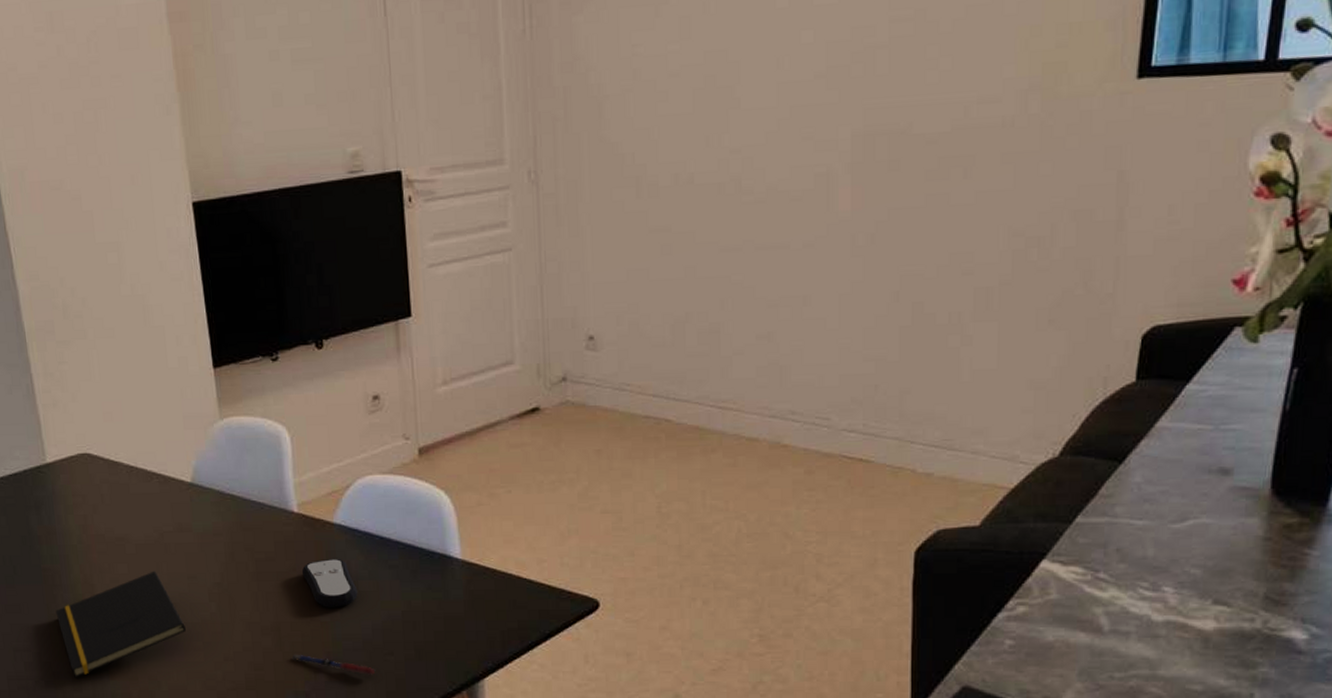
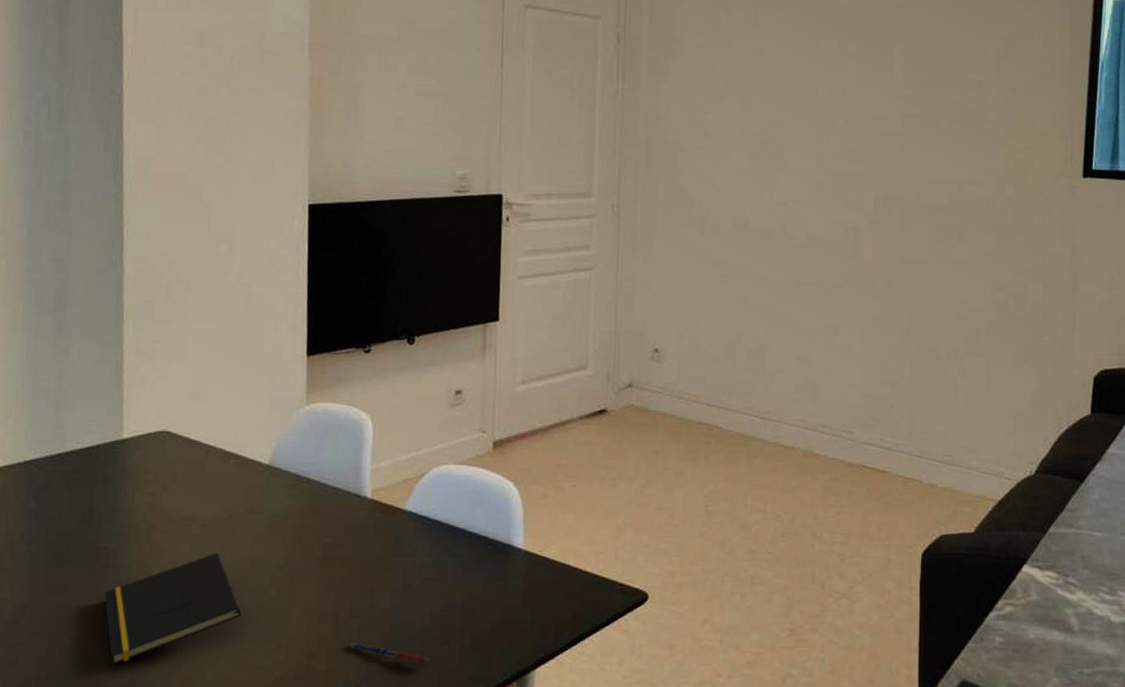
remote control: present [301,558,358,607] -> none [367,544,421,594]

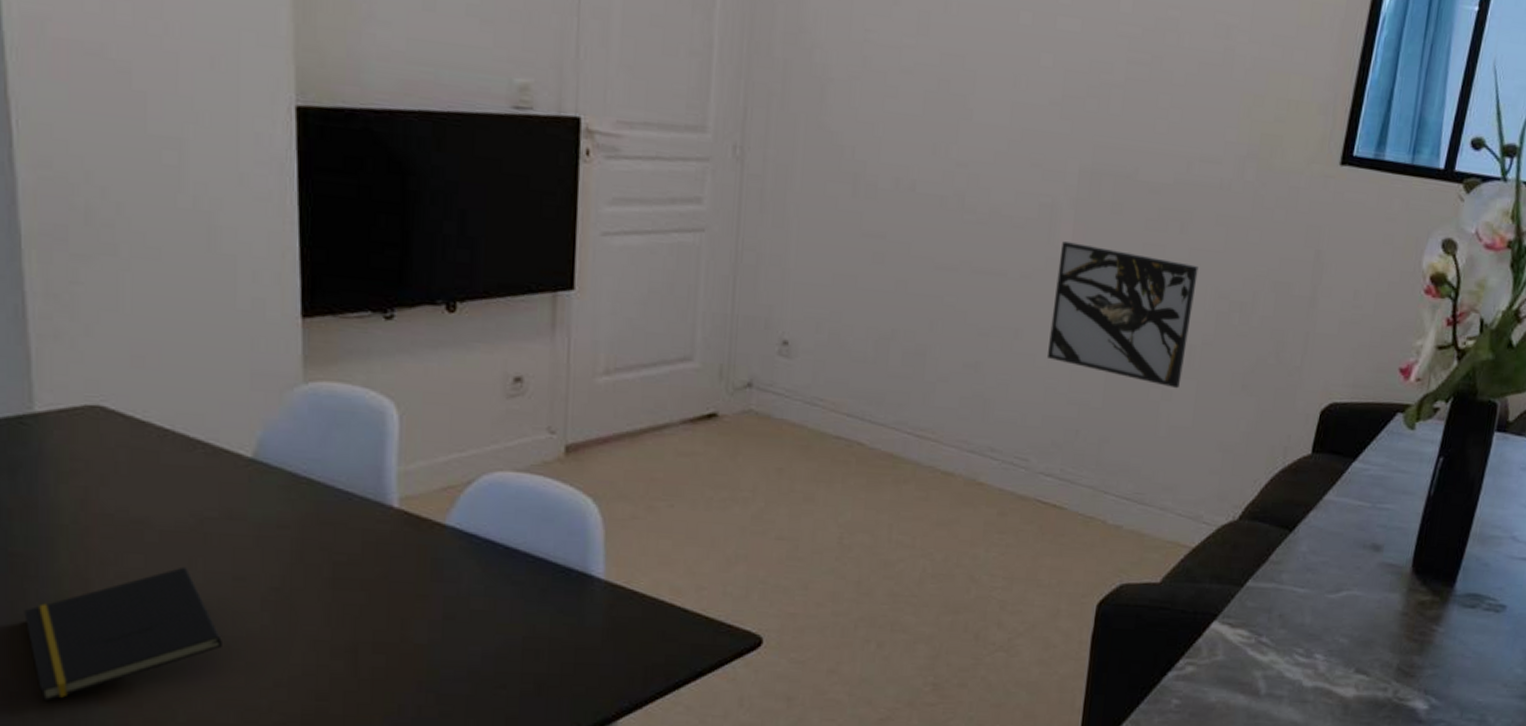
pen: present [346,642,430,665] -> none [369,682,481,711]
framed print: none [861,255,977,366] -> present [1046,241,1199,389]

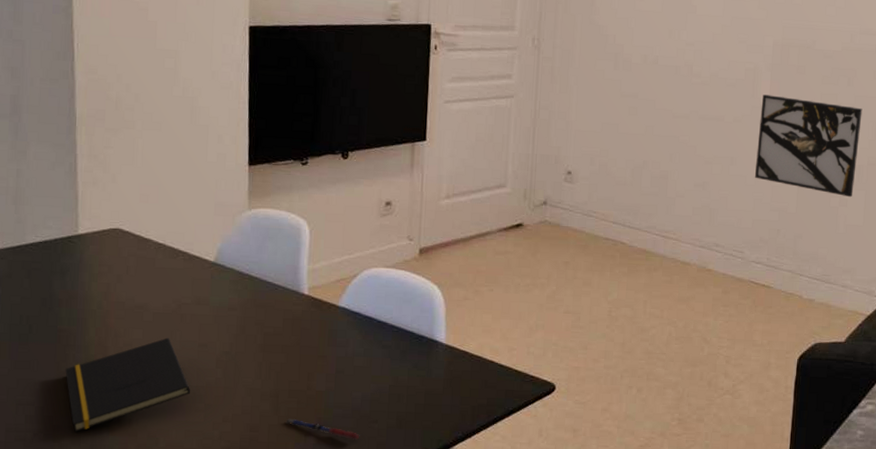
pen: none [369,682,481,711] -> present [285,418,360,440]

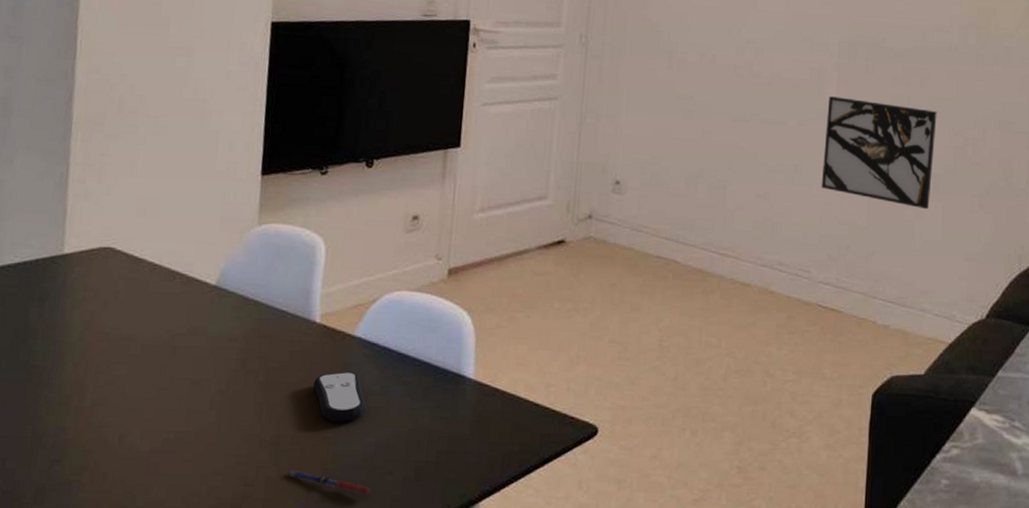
notepad: present [65,337,190,432] -> none [33,374,178,489]
remote control: none [304,336,353,379] -> present [313,371,367,422]

